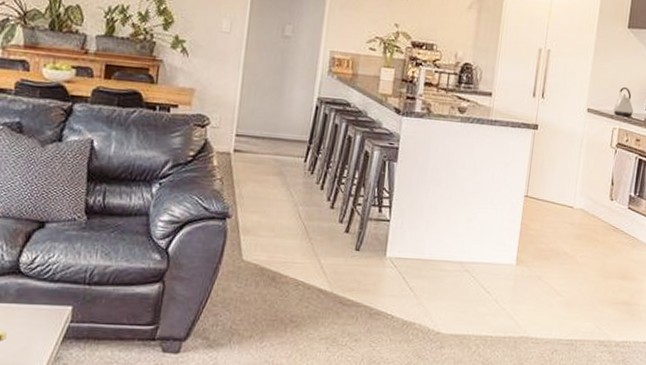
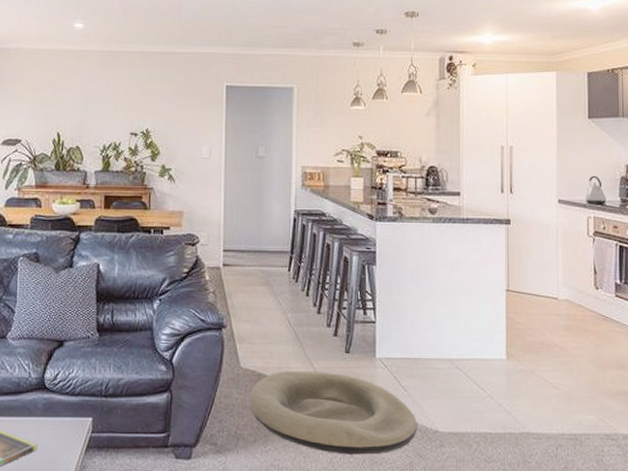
dog bed: none [248,265,420,354] -> present [248,370,417,455]

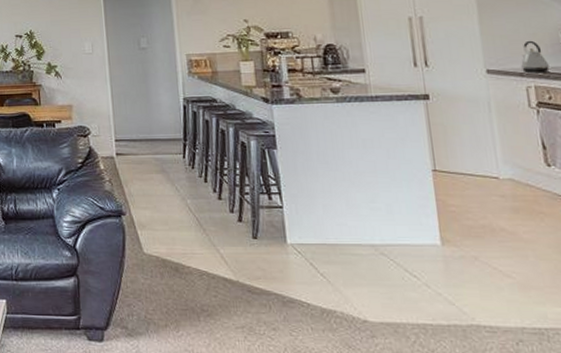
dog bed: present [248,370,417,455] -> none [155,256,343,343]

